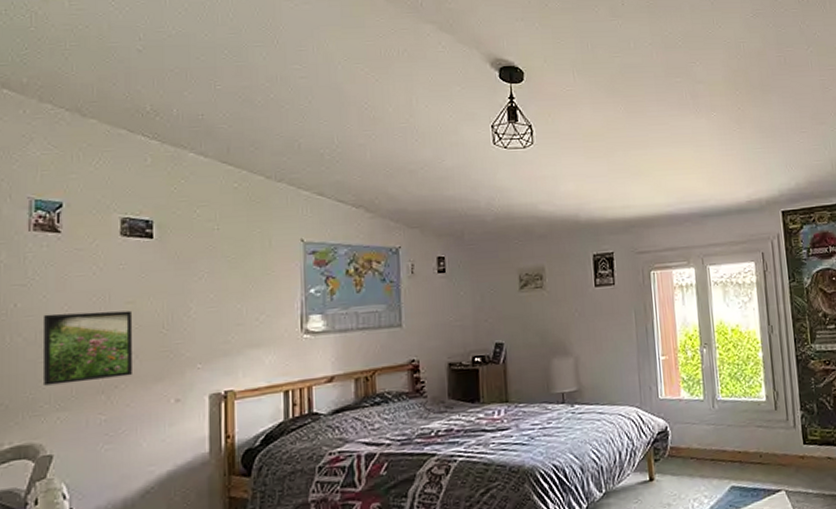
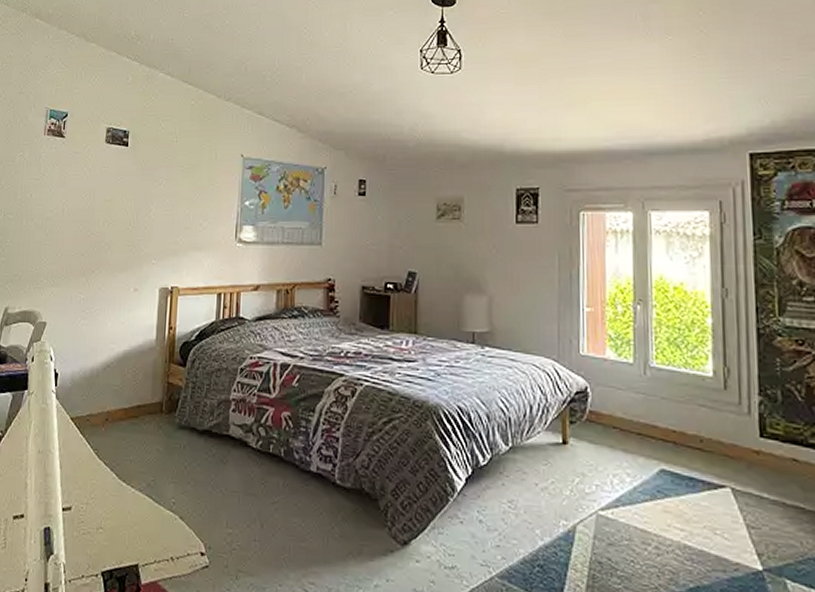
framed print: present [42,310,134,386] -> none [44,205,108,264]

